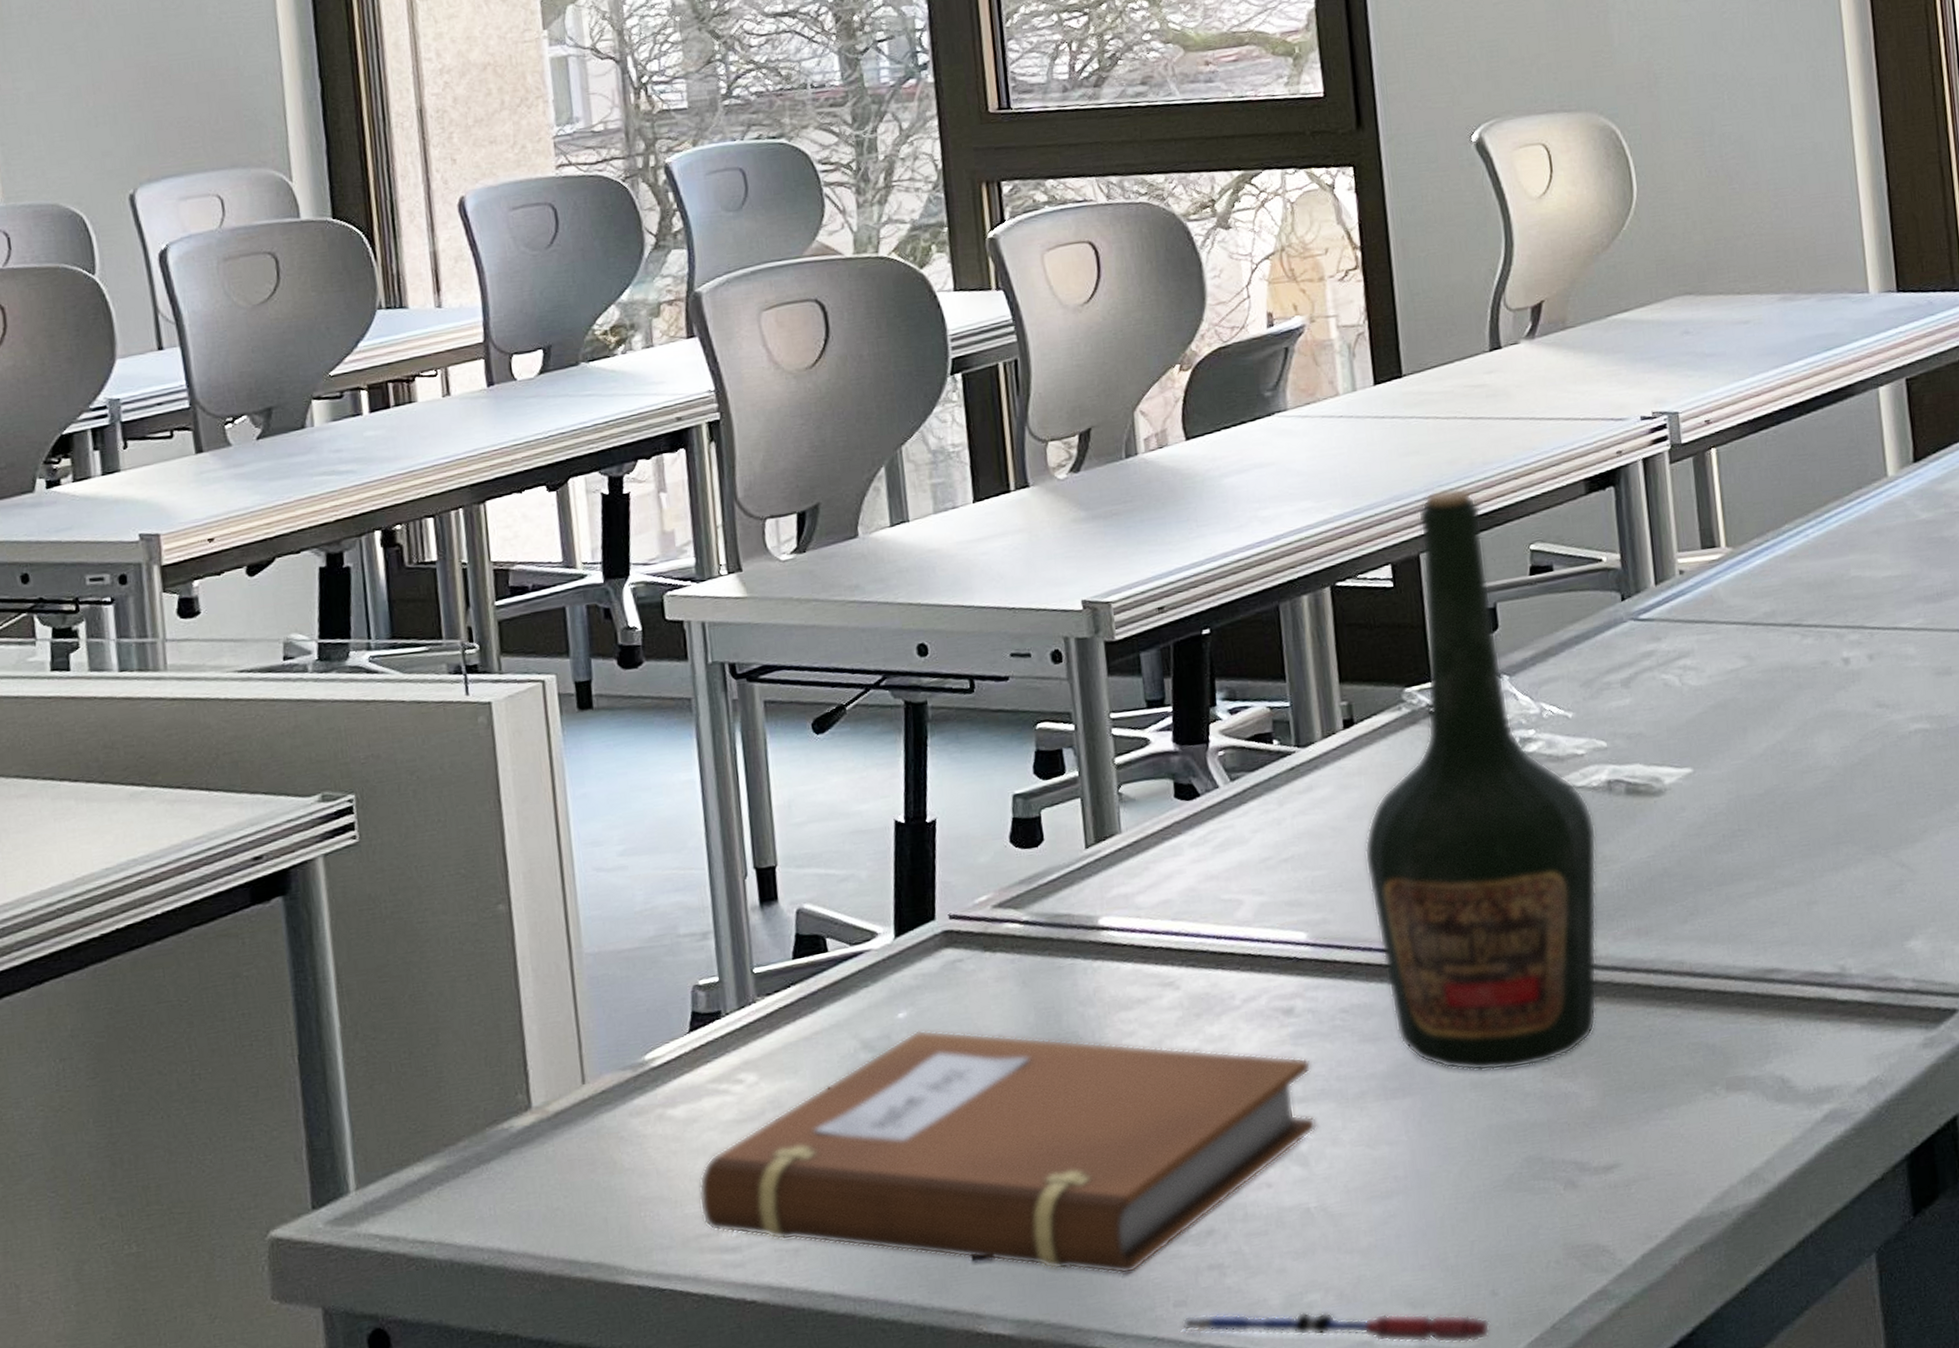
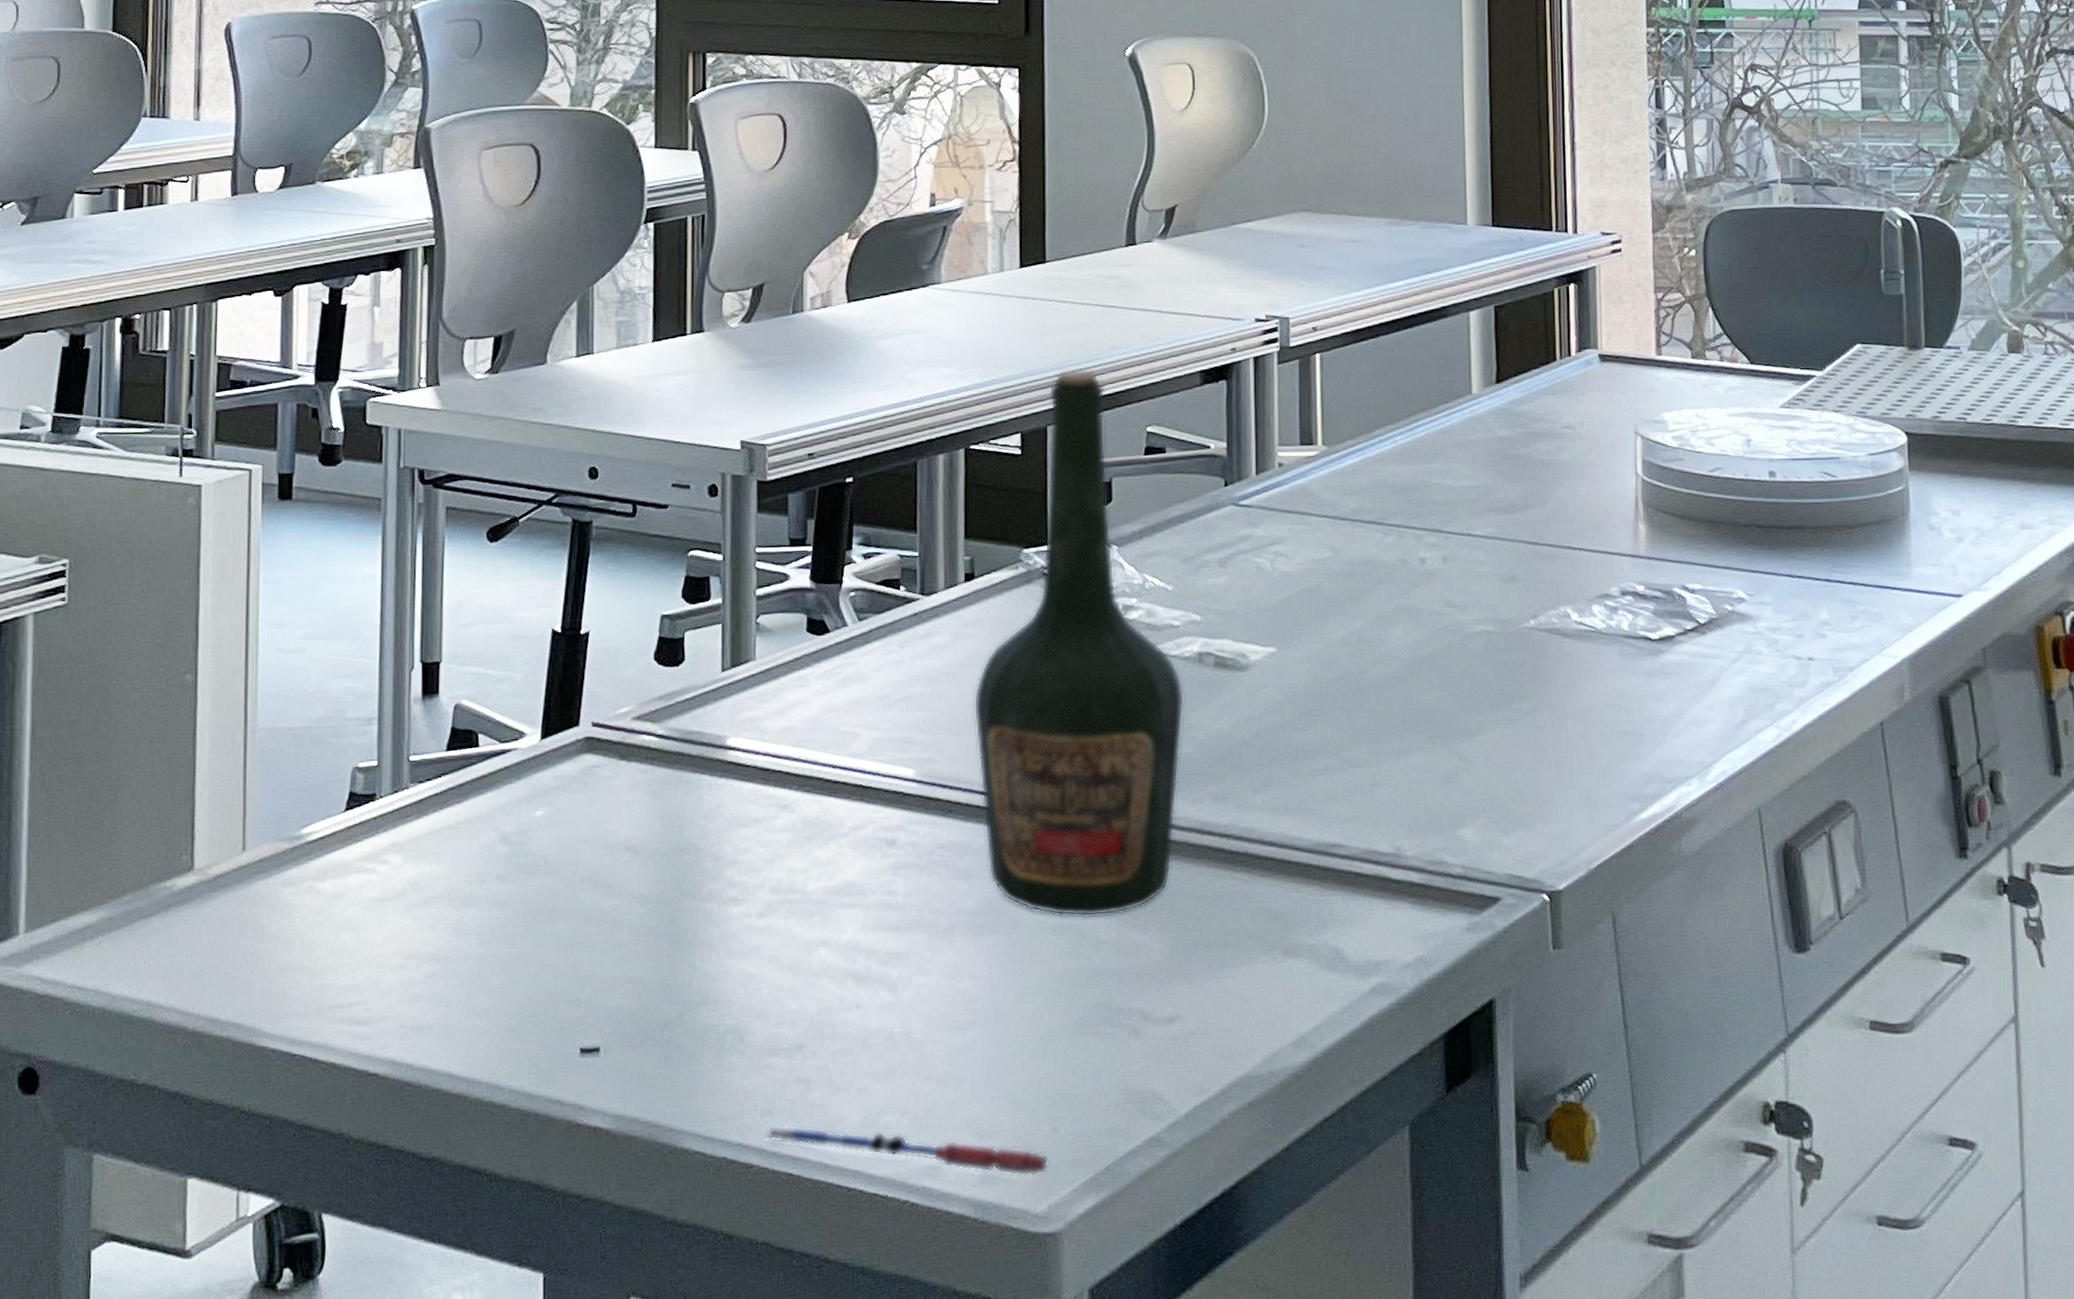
notebook: present [698,1029,1317,1275] -> none [336,828,907,1080]

